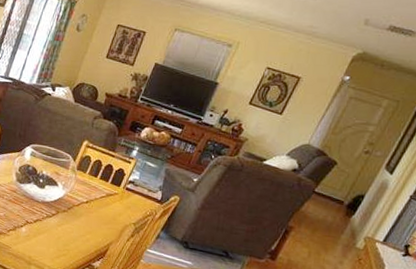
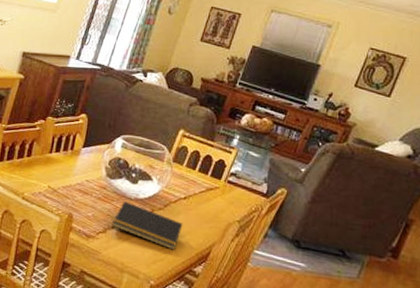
notepad: none [21,203,84,247] -> present [111,201,183,250]

